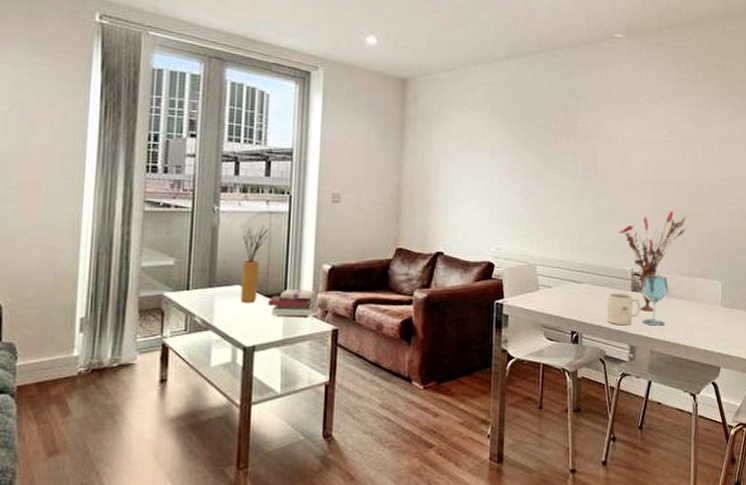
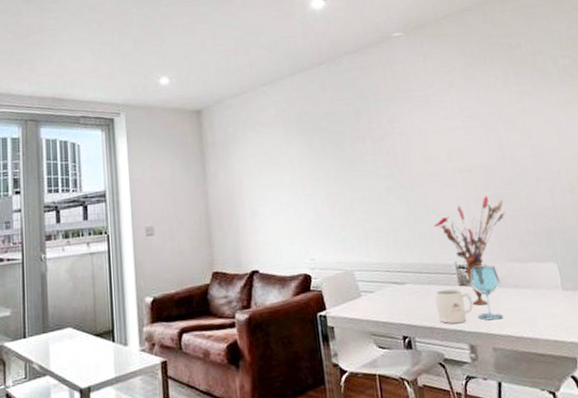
vase: present [240,224,269,304] -> none [68,266,92,345]
books: present [268,289,316,317] -> none [98,324,143,354]

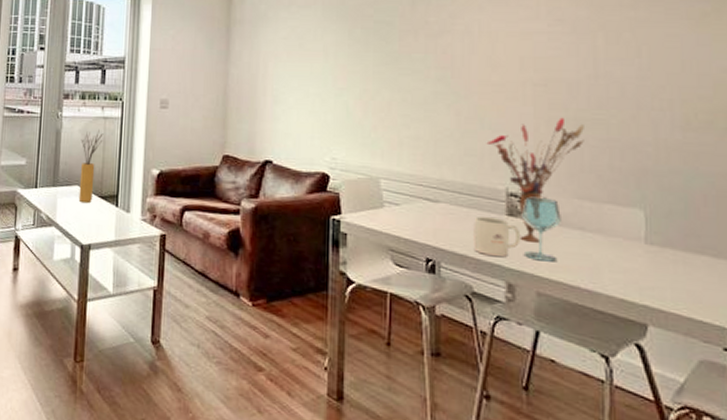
vase: none [68,266,92,345] -> present [78,129,103,204]

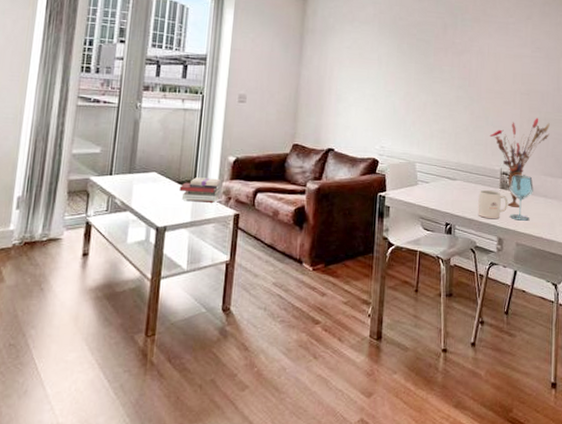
vase: present [78,129,103,204] -> none [155,120,183,189]
books: none [102,192,145,221] -> present [179,177,221,203]

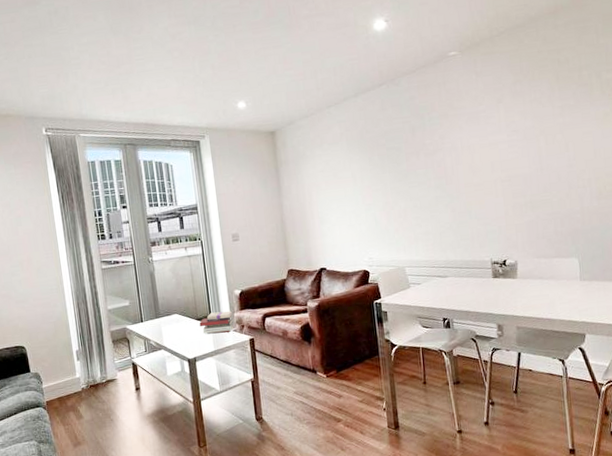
mug: present [478,190,509,220] -> none [472,281,504,309]
bouquet: present [489,118,550,207] -> none [474,202,538,294]
wine glass: present [509,174,534,221] -> none [502,261,529,306]

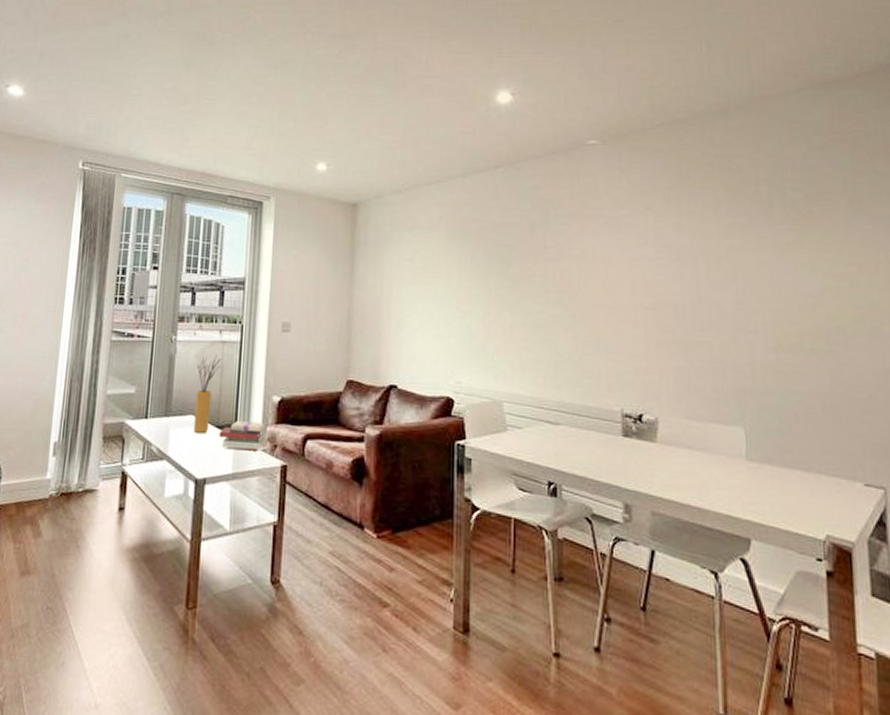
vase: none [172,266,191,327] -> present [193,354,221,434]

